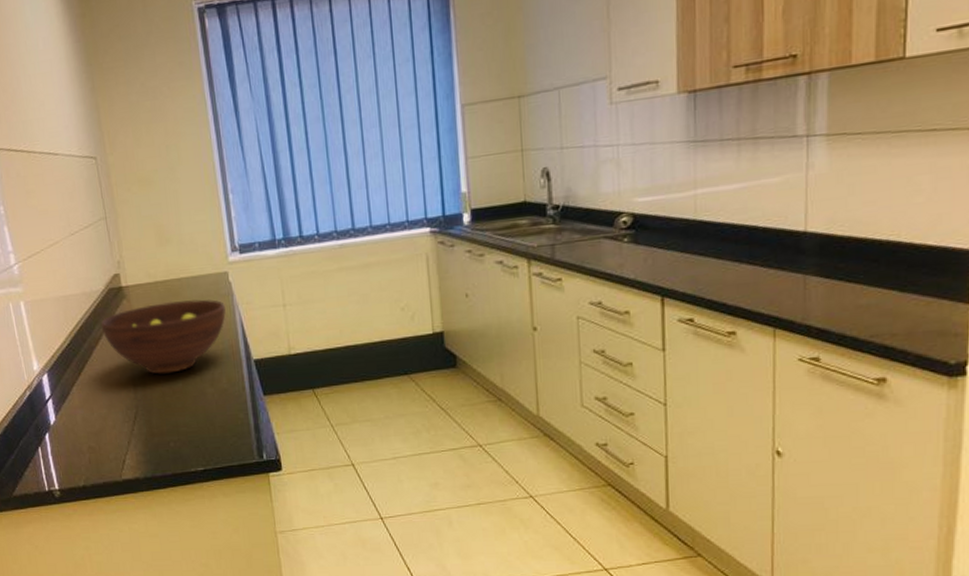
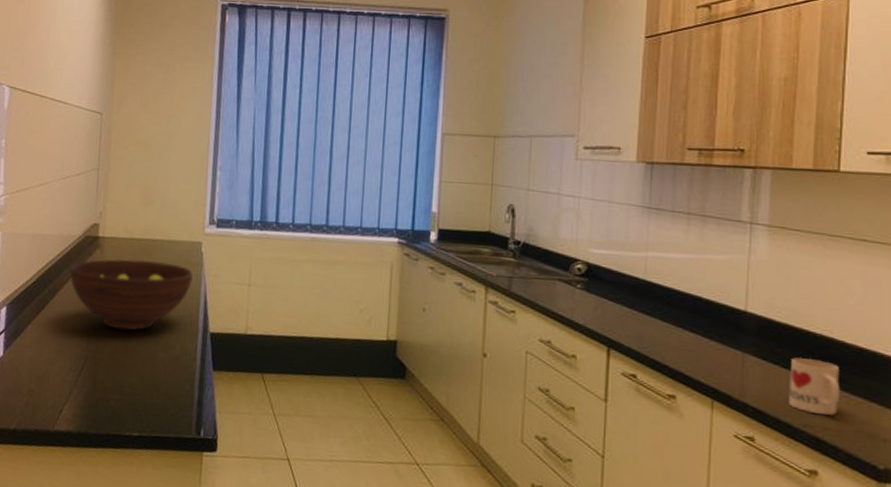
mug: none [854,267,909,322] -> present [789,357,841,415]

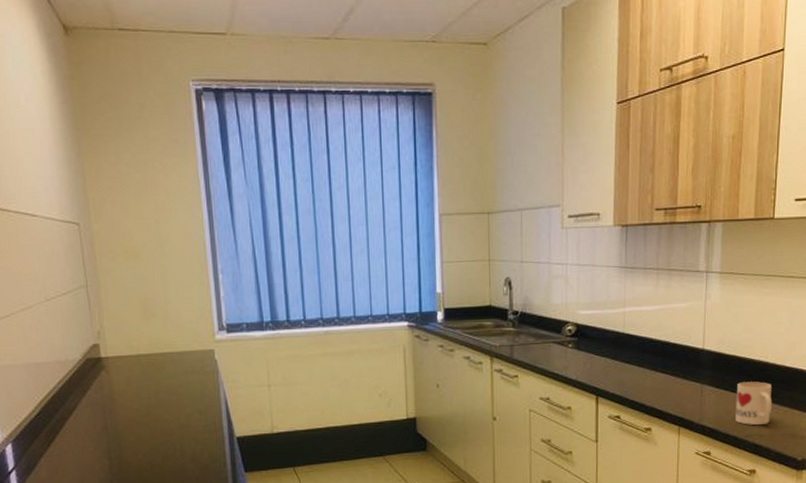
fruit bowl: present [69,258,193,331] -> none [75,375,210,448]

